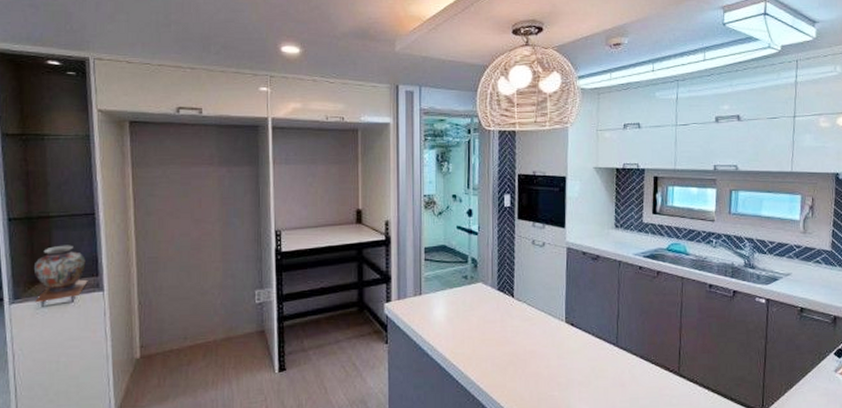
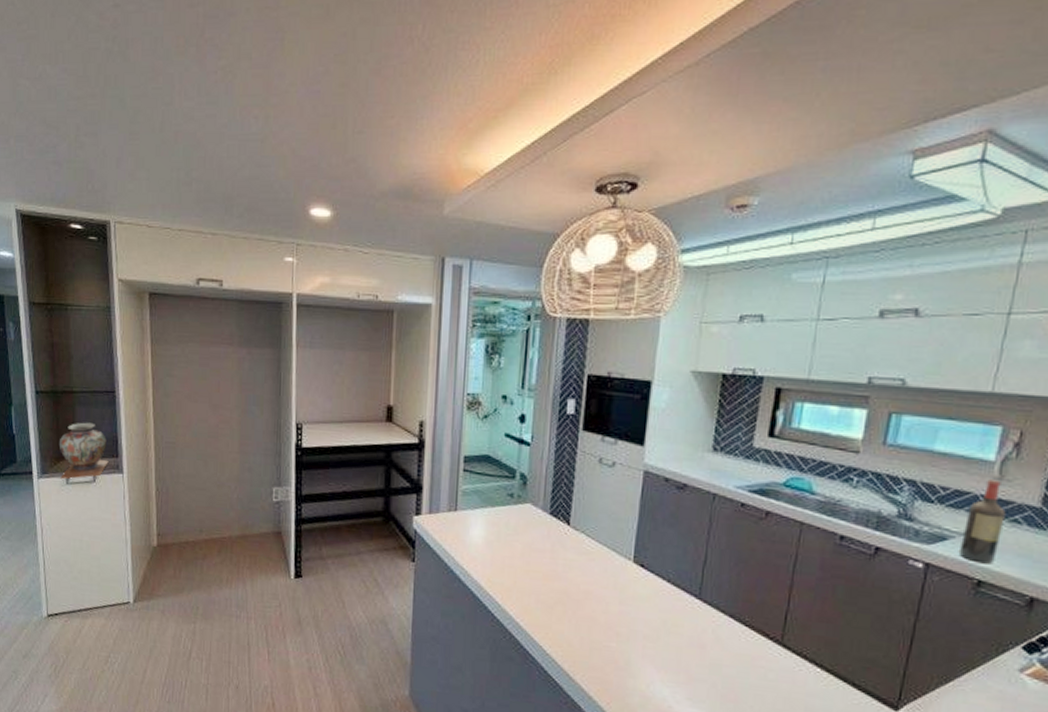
wine bottle: none [787,233,811,295] -> present [960,479,1006,564]

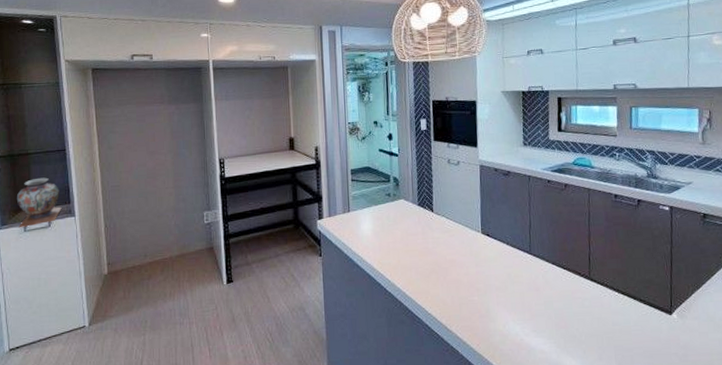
wine bottle: present [960,479,1006,564] -> none [688,144,712,202]

